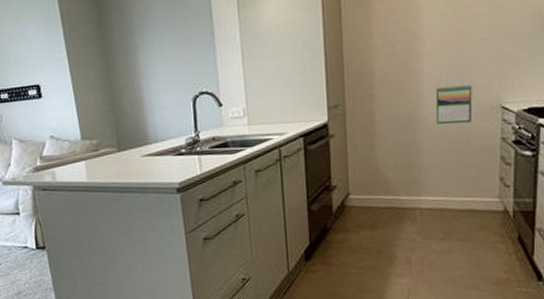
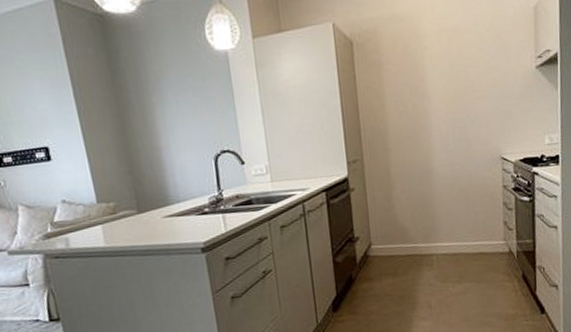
calendar: present [435,84,473,125] -> none [444,138,477,175]

